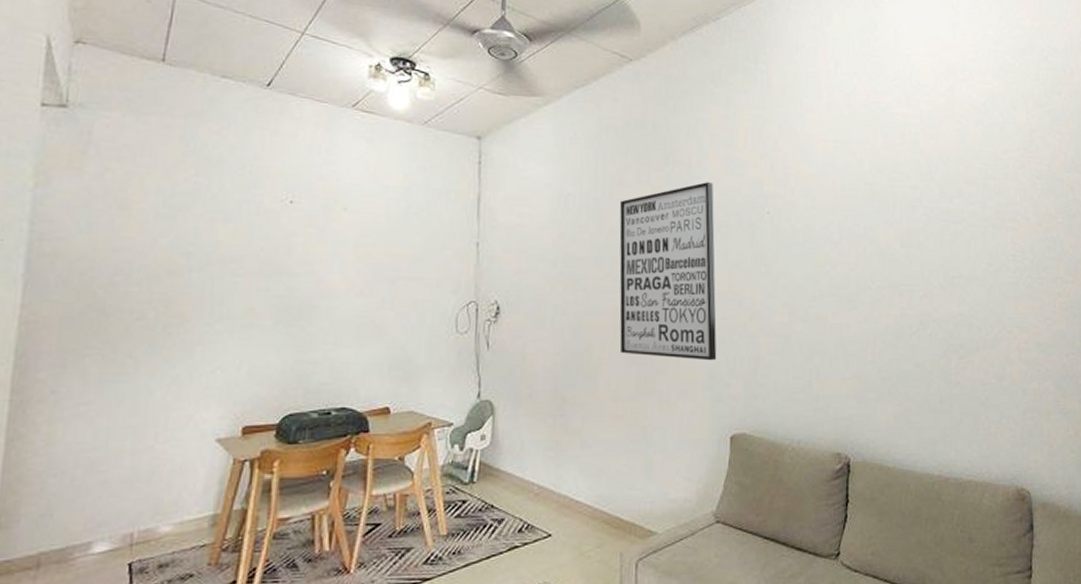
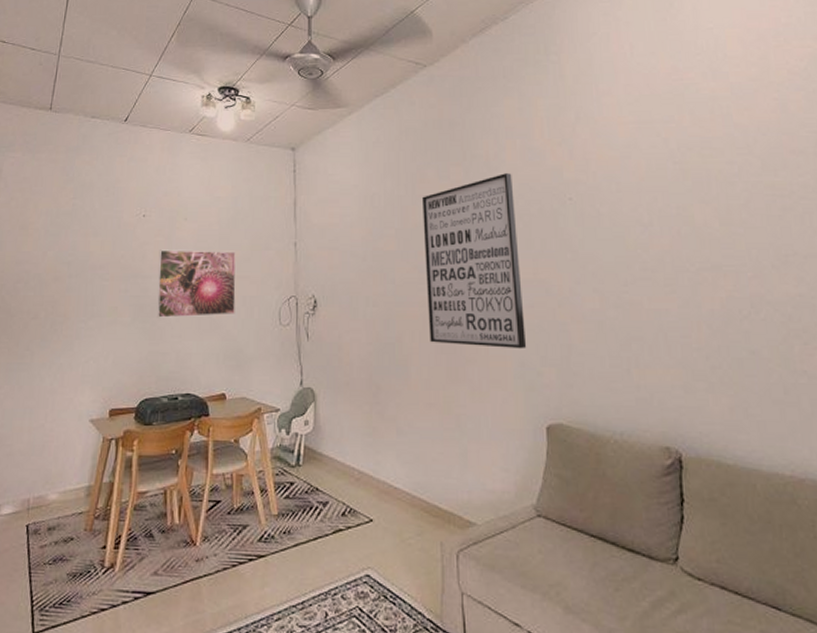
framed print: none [306,243,406,322] -> present [157,249,236,318]

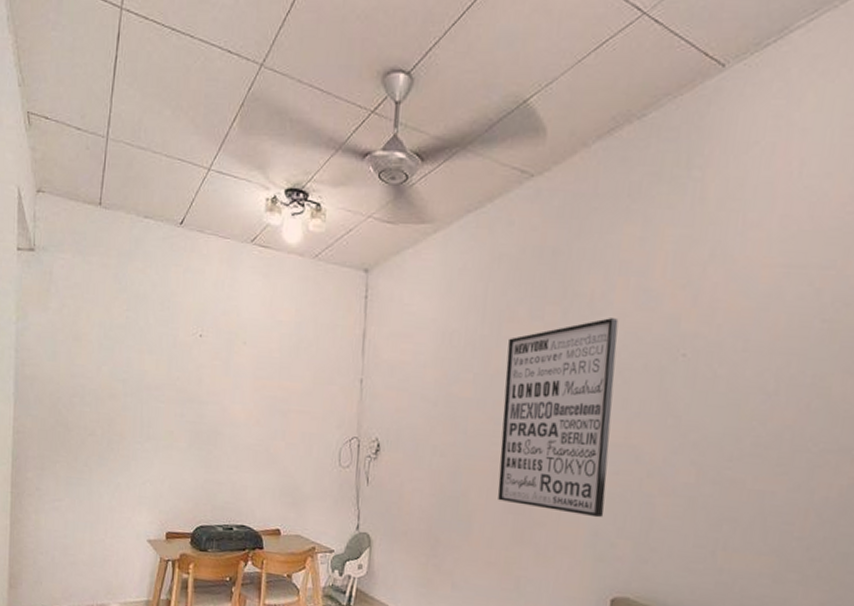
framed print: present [157,249,236,318] -> none [213,374,297,451]

